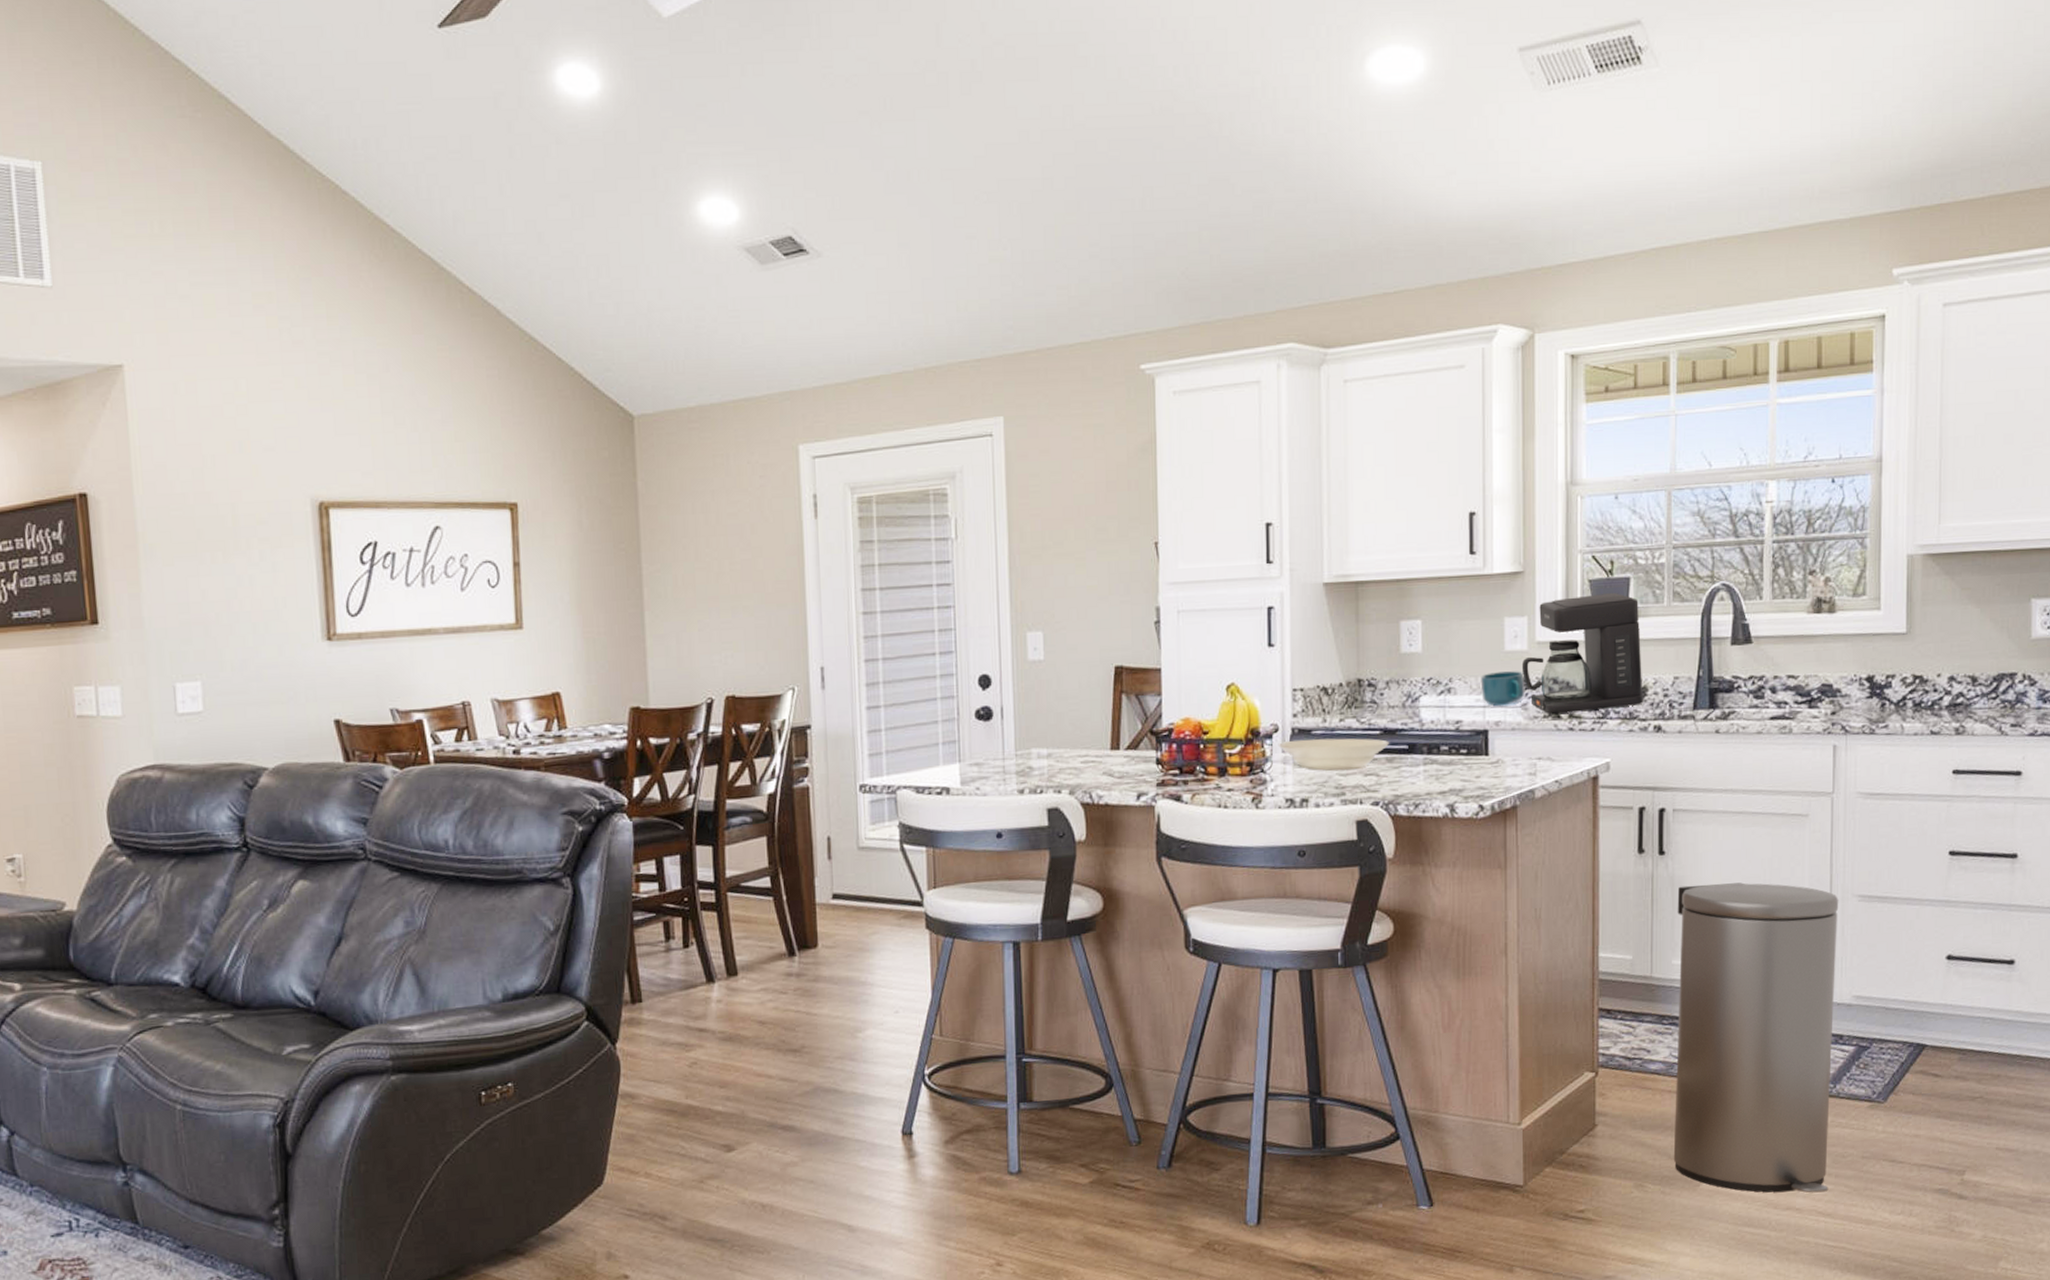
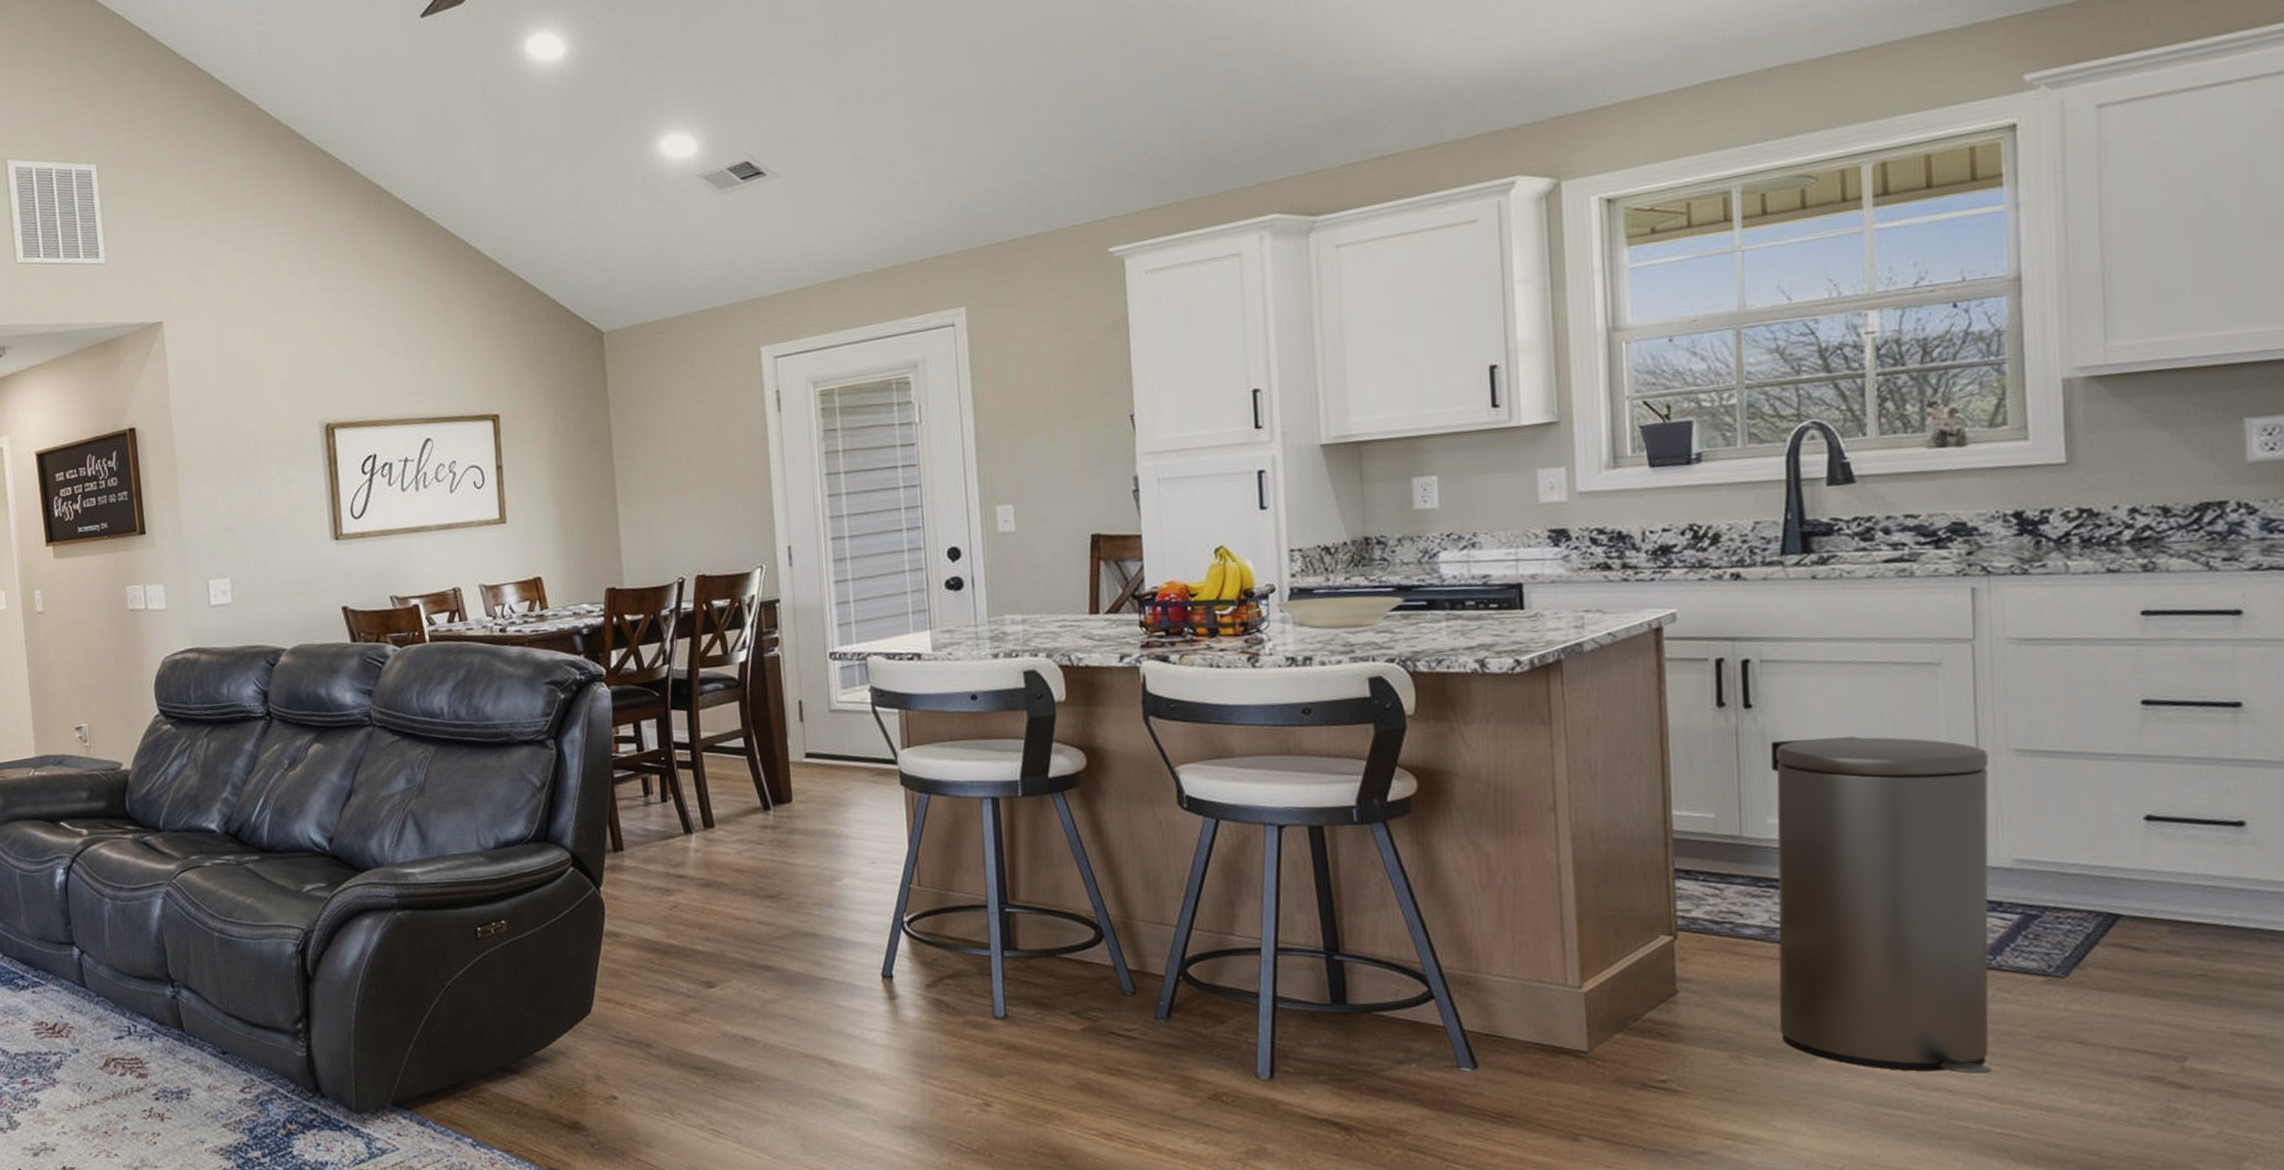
cup: present [1480,671,1525,705] -> none [1510,522,1566,559]
coffee maker: present [1521,593,1643,714] -> none [1560,438,1716,565]

